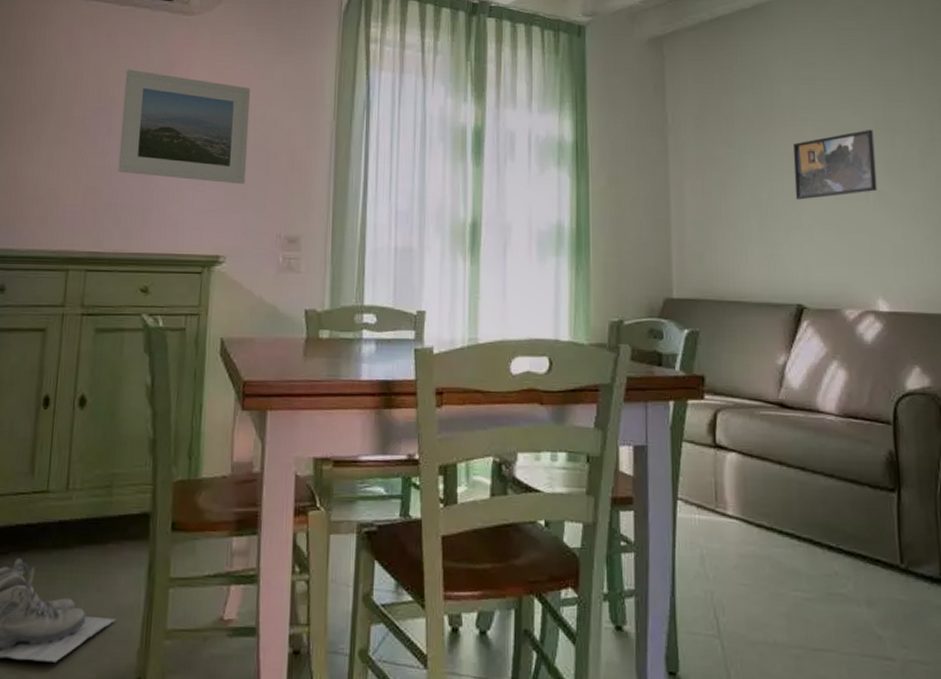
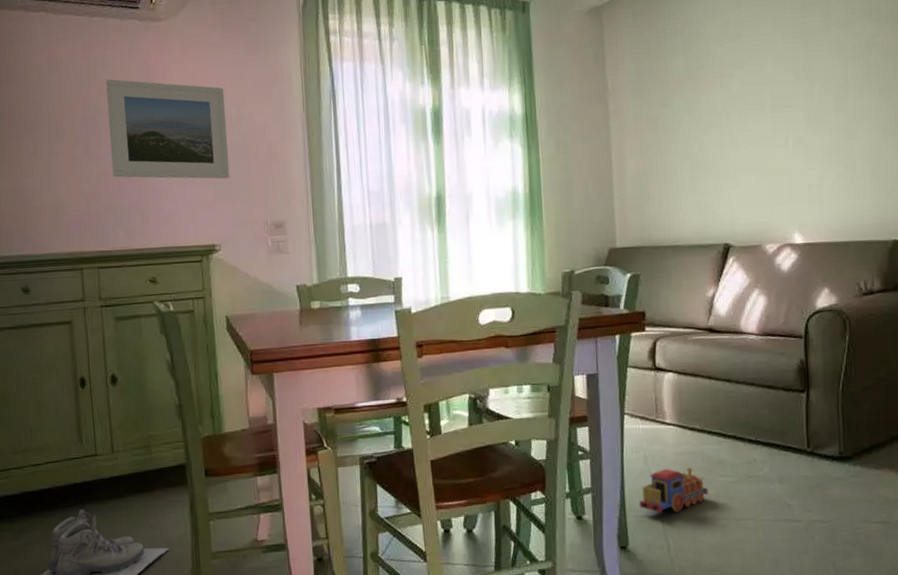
toy train: none [693,573,779,633] -> present [639,467,708,513]
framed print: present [792,129,877,200] -> none [721,79,796,151]

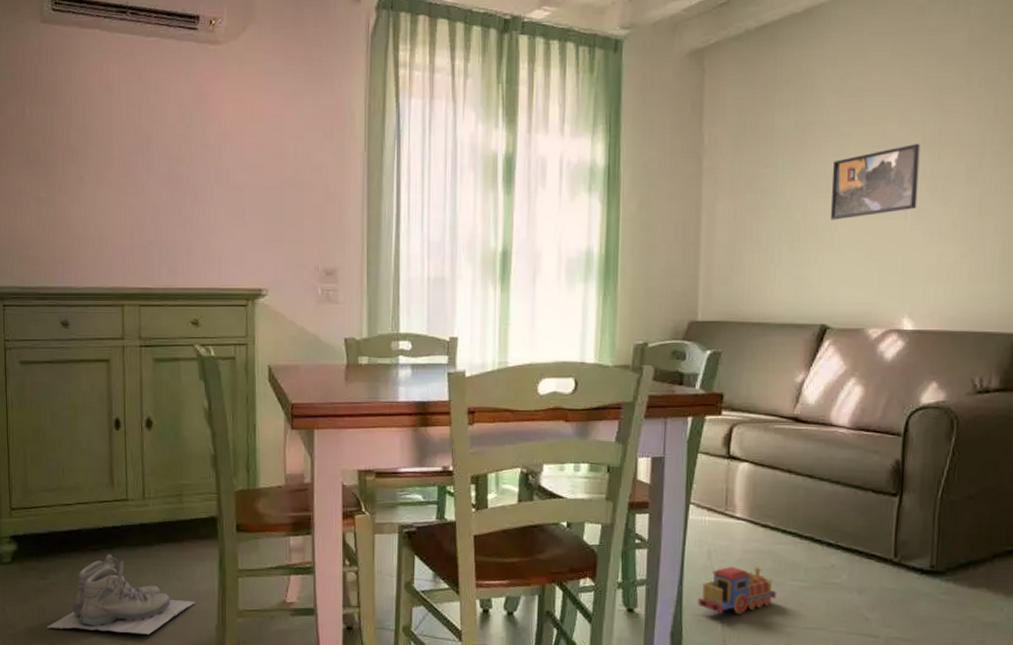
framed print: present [105,79,230,179] -> none [158,104,282,219]
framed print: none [721,79,796,151] -> present [830,143,921,220]

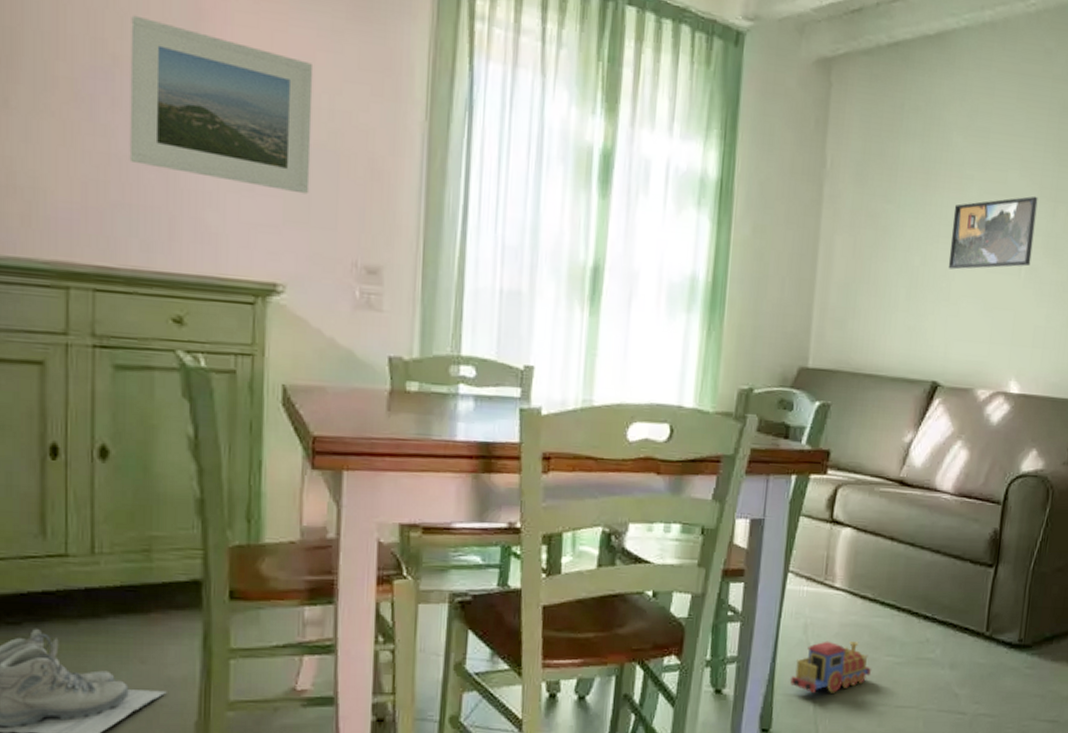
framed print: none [158,104,282,219] -> present [129,15,314,195]

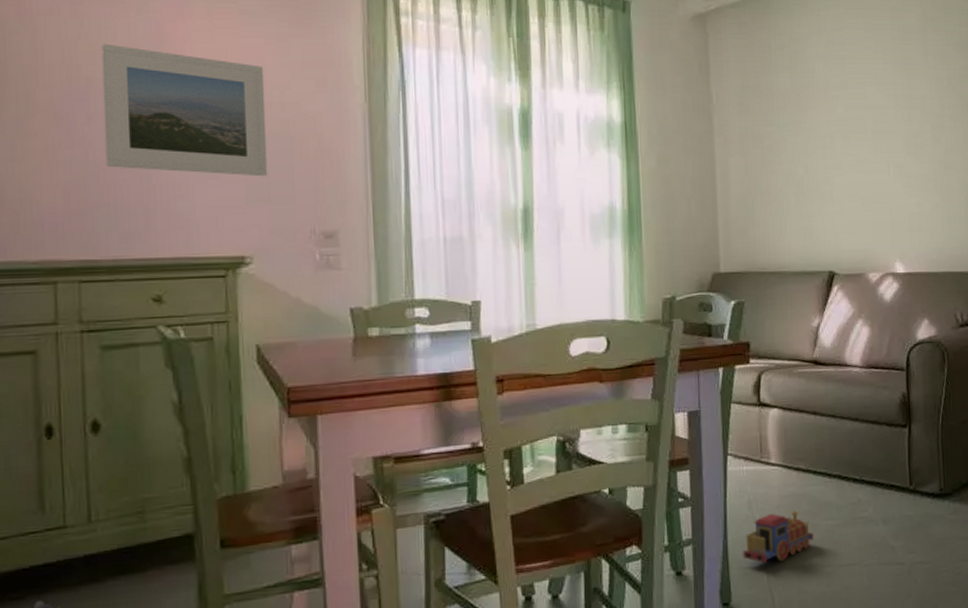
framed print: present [948,196,1038,270] -> none [825,106,897,174]

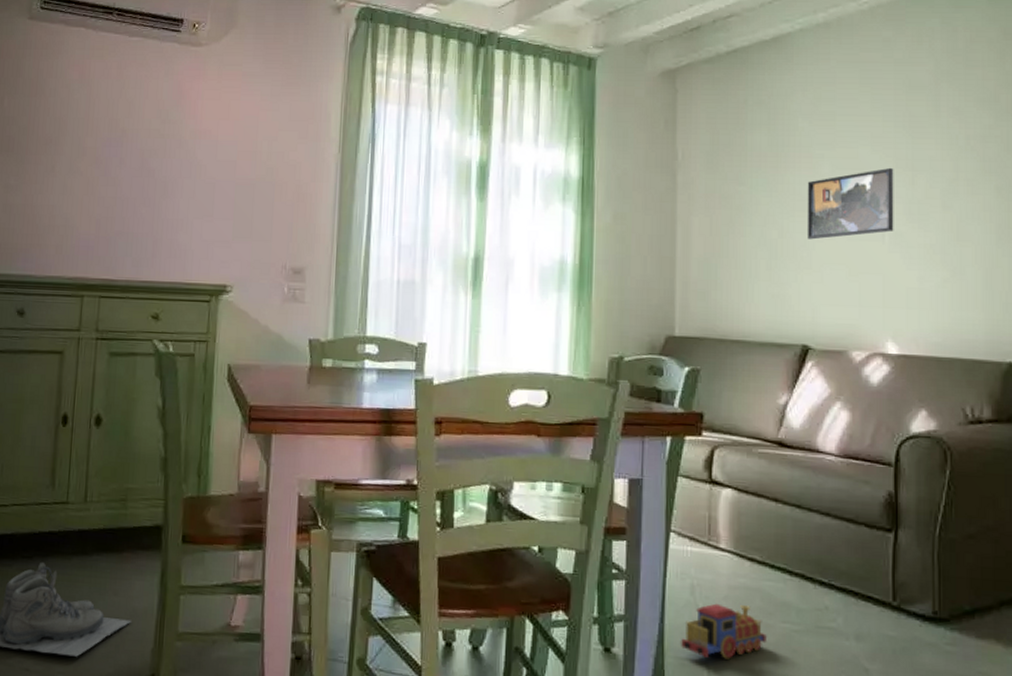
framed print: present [101,43,268,177] -> none [129,100,258,216]
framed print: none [825,106,897,174] -> present [806,167,894,240]

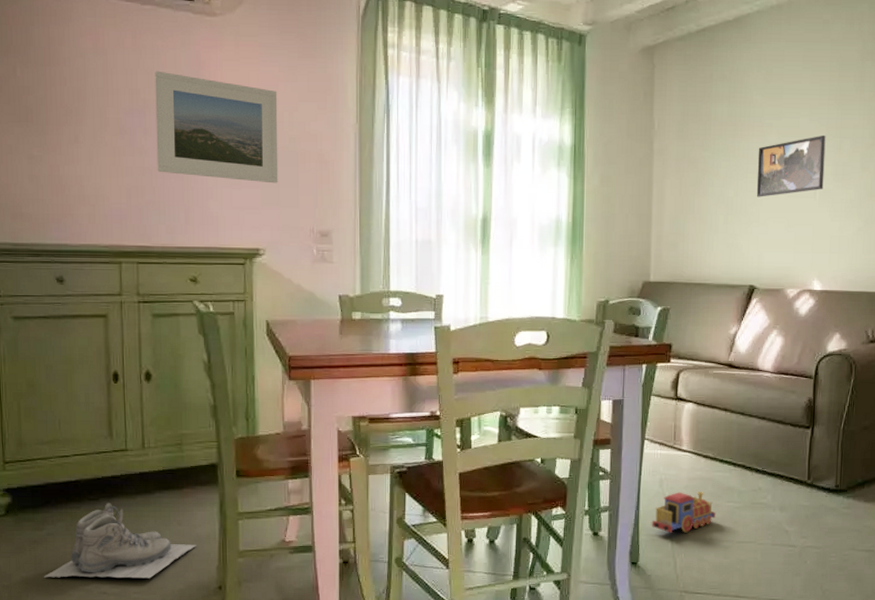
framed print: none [129,100,258,216] -> present [155,70,279,184]

